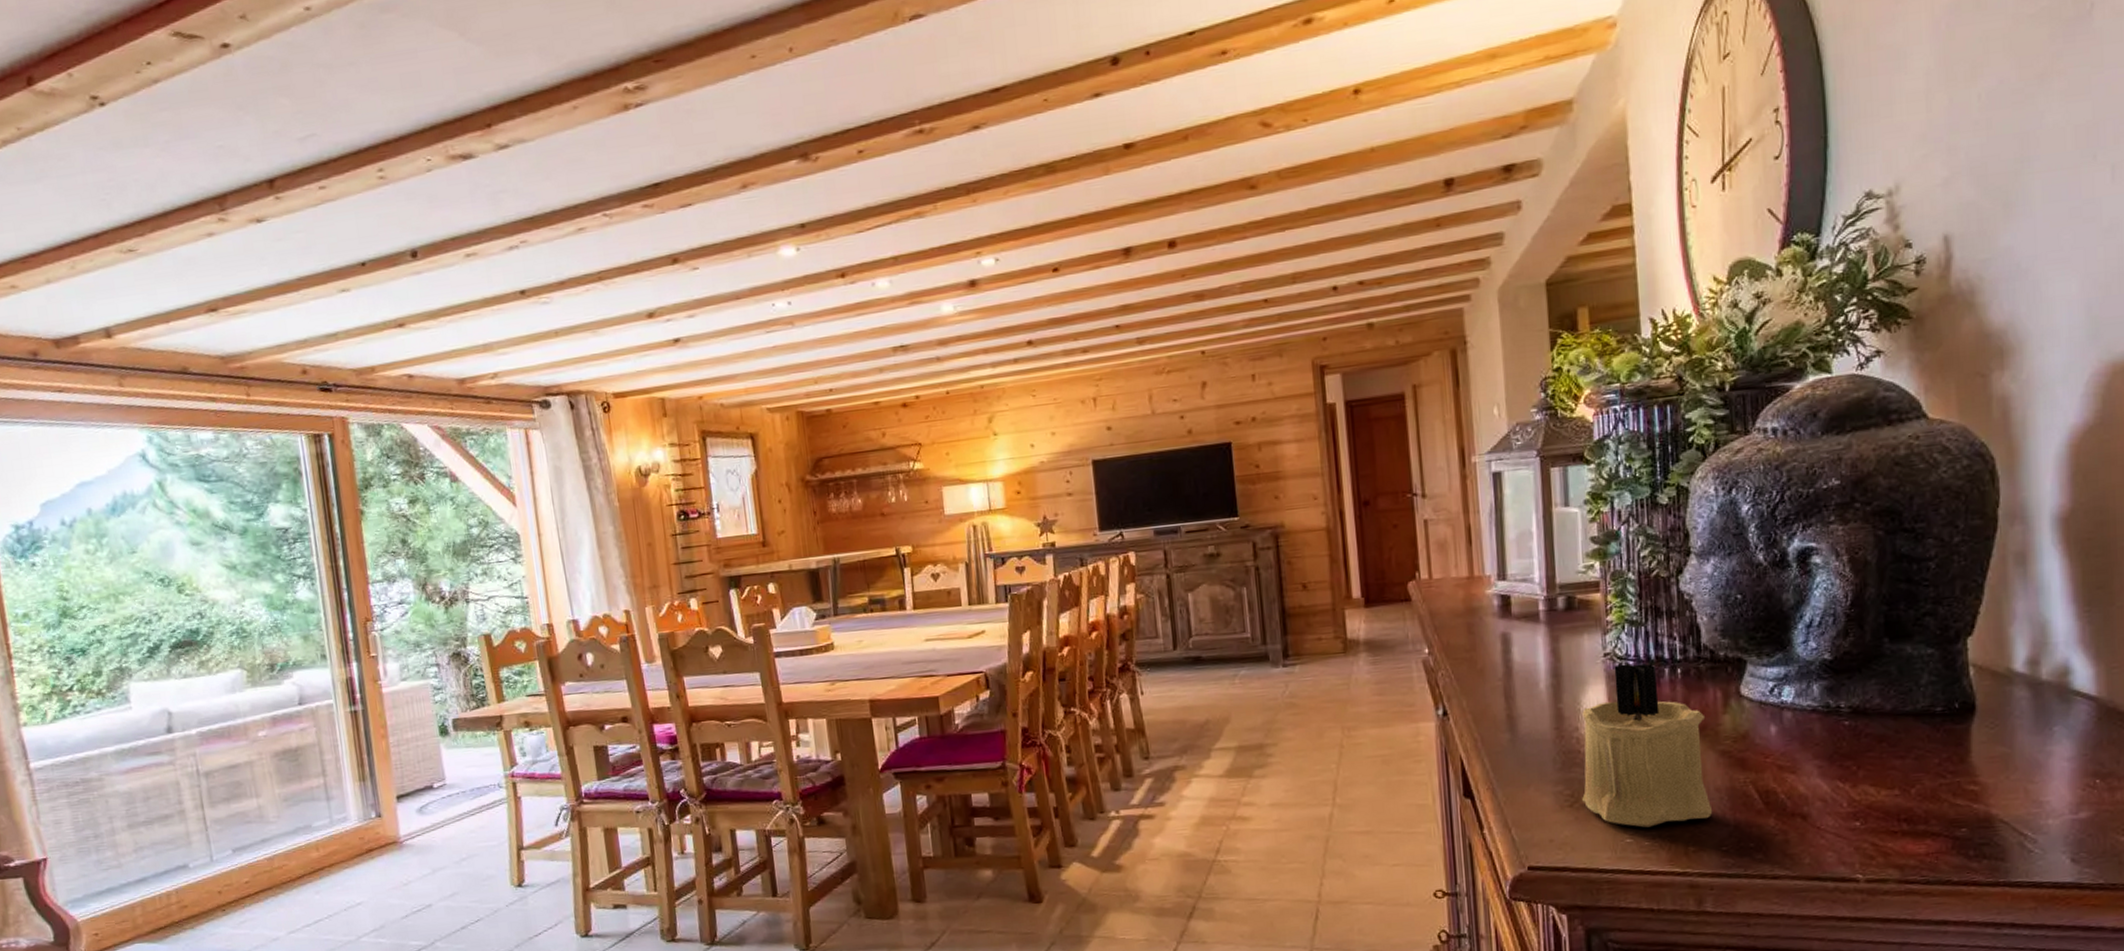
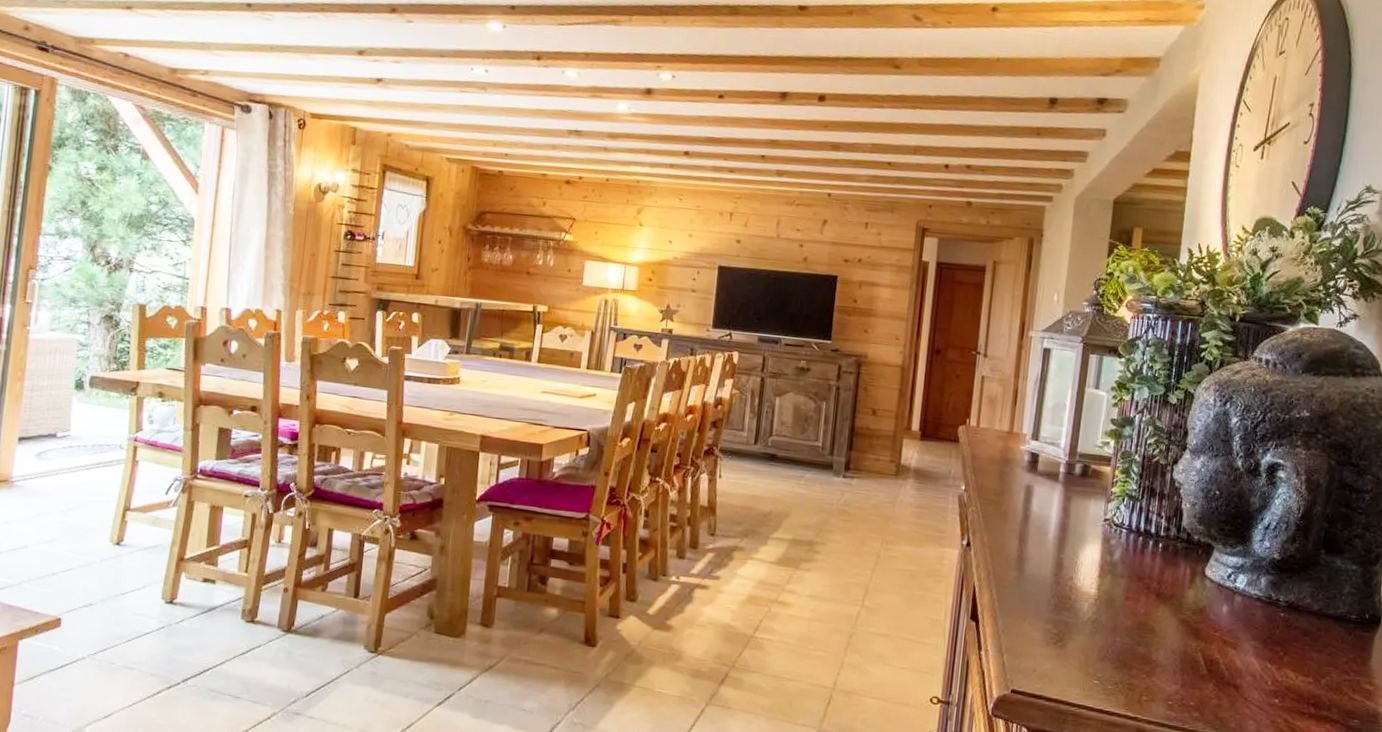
candle: present [1582,663,1713,828] -> none [1065,530,1175,674]

